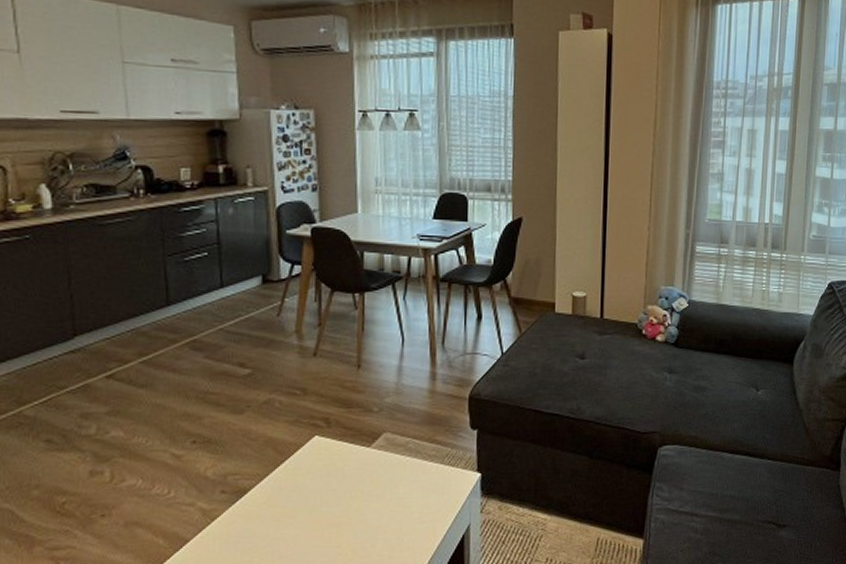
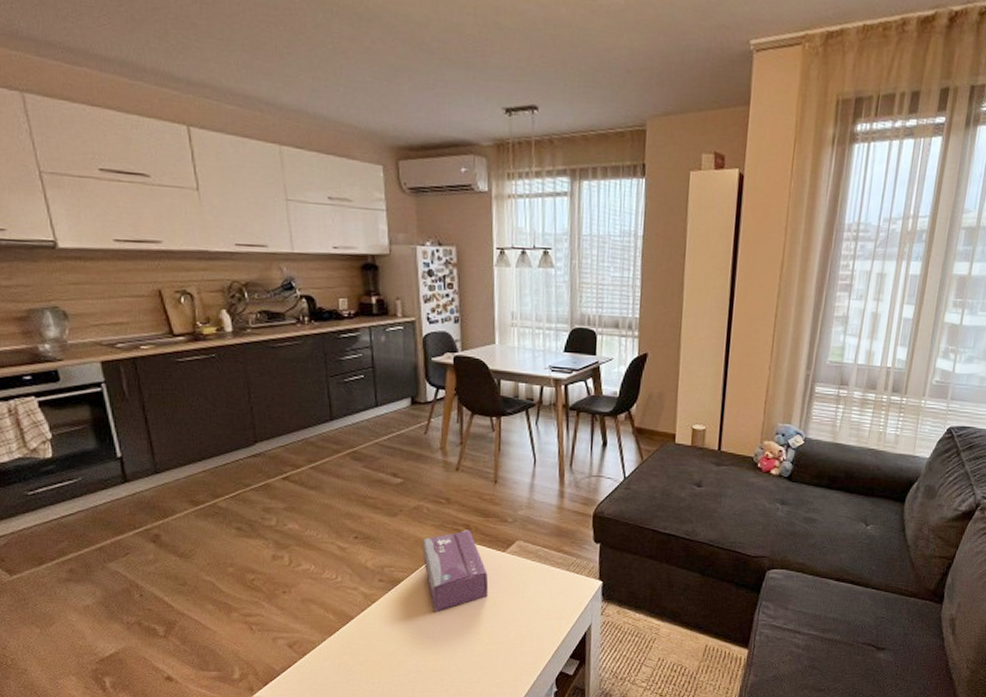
tissue box: none [273,424,352,525] -> present [422,530,489,612]

